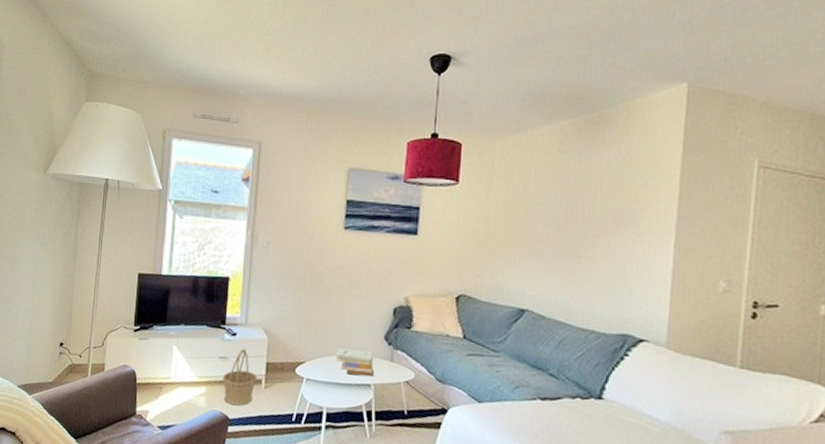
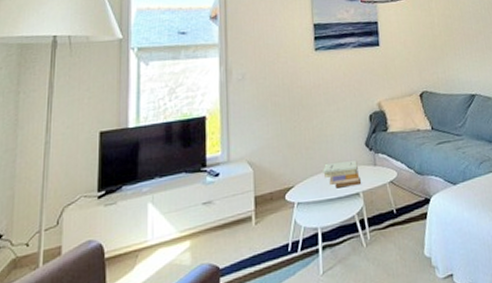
basket: present [222,349,257,406] -> none [208,188,247,253]

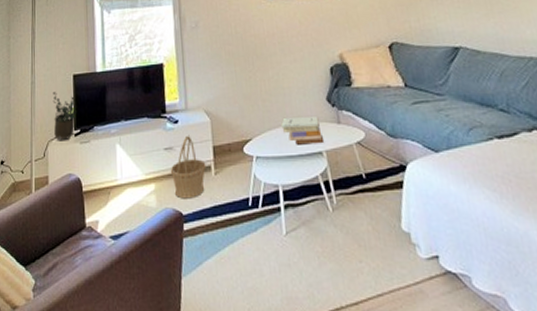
potted plant: none [72,152,103,206] -> present [52,92,77,141]
basket: none [208,188,247,253] -> present [170,136,206,199]

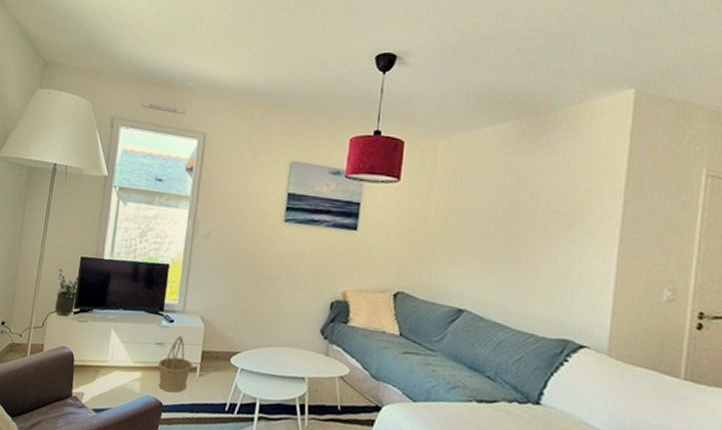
books: present [281,115,323,145] -> none [271,339,309,370]

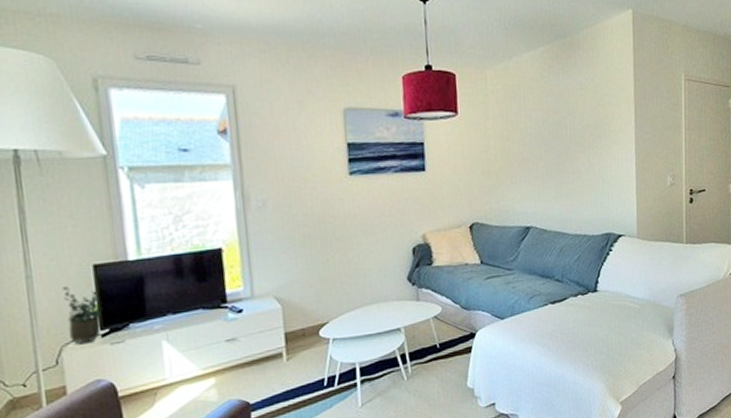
basket: present [157,336,193,393] -> none [233,325,277,389]

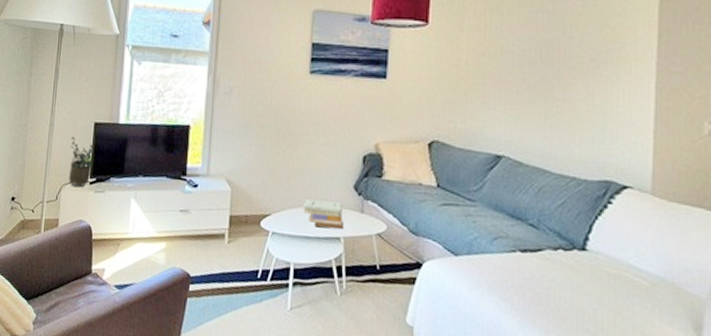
books: none [360,294,402,324] -> present [303,198,343,230]

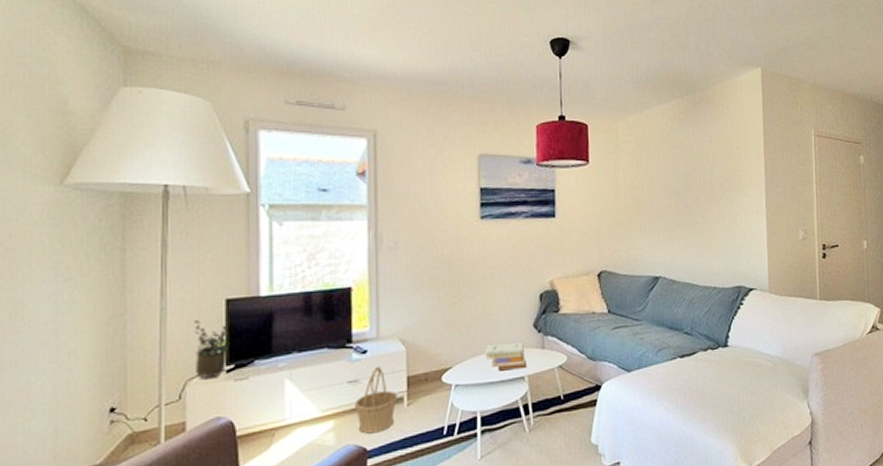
basket: none [183,202,220,263] -> present [354,367,398,434]

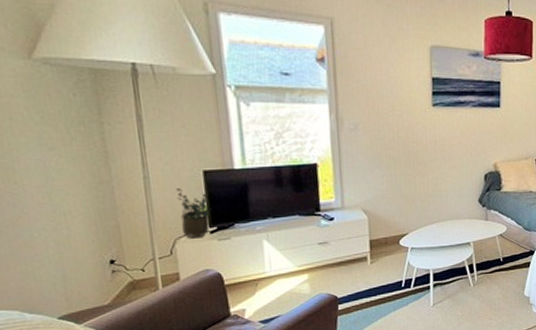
basket: present [354,367,398,434] -> none [324,232,362,285]
books: present [485,341,526,371] -> none [436,214,472,238]

